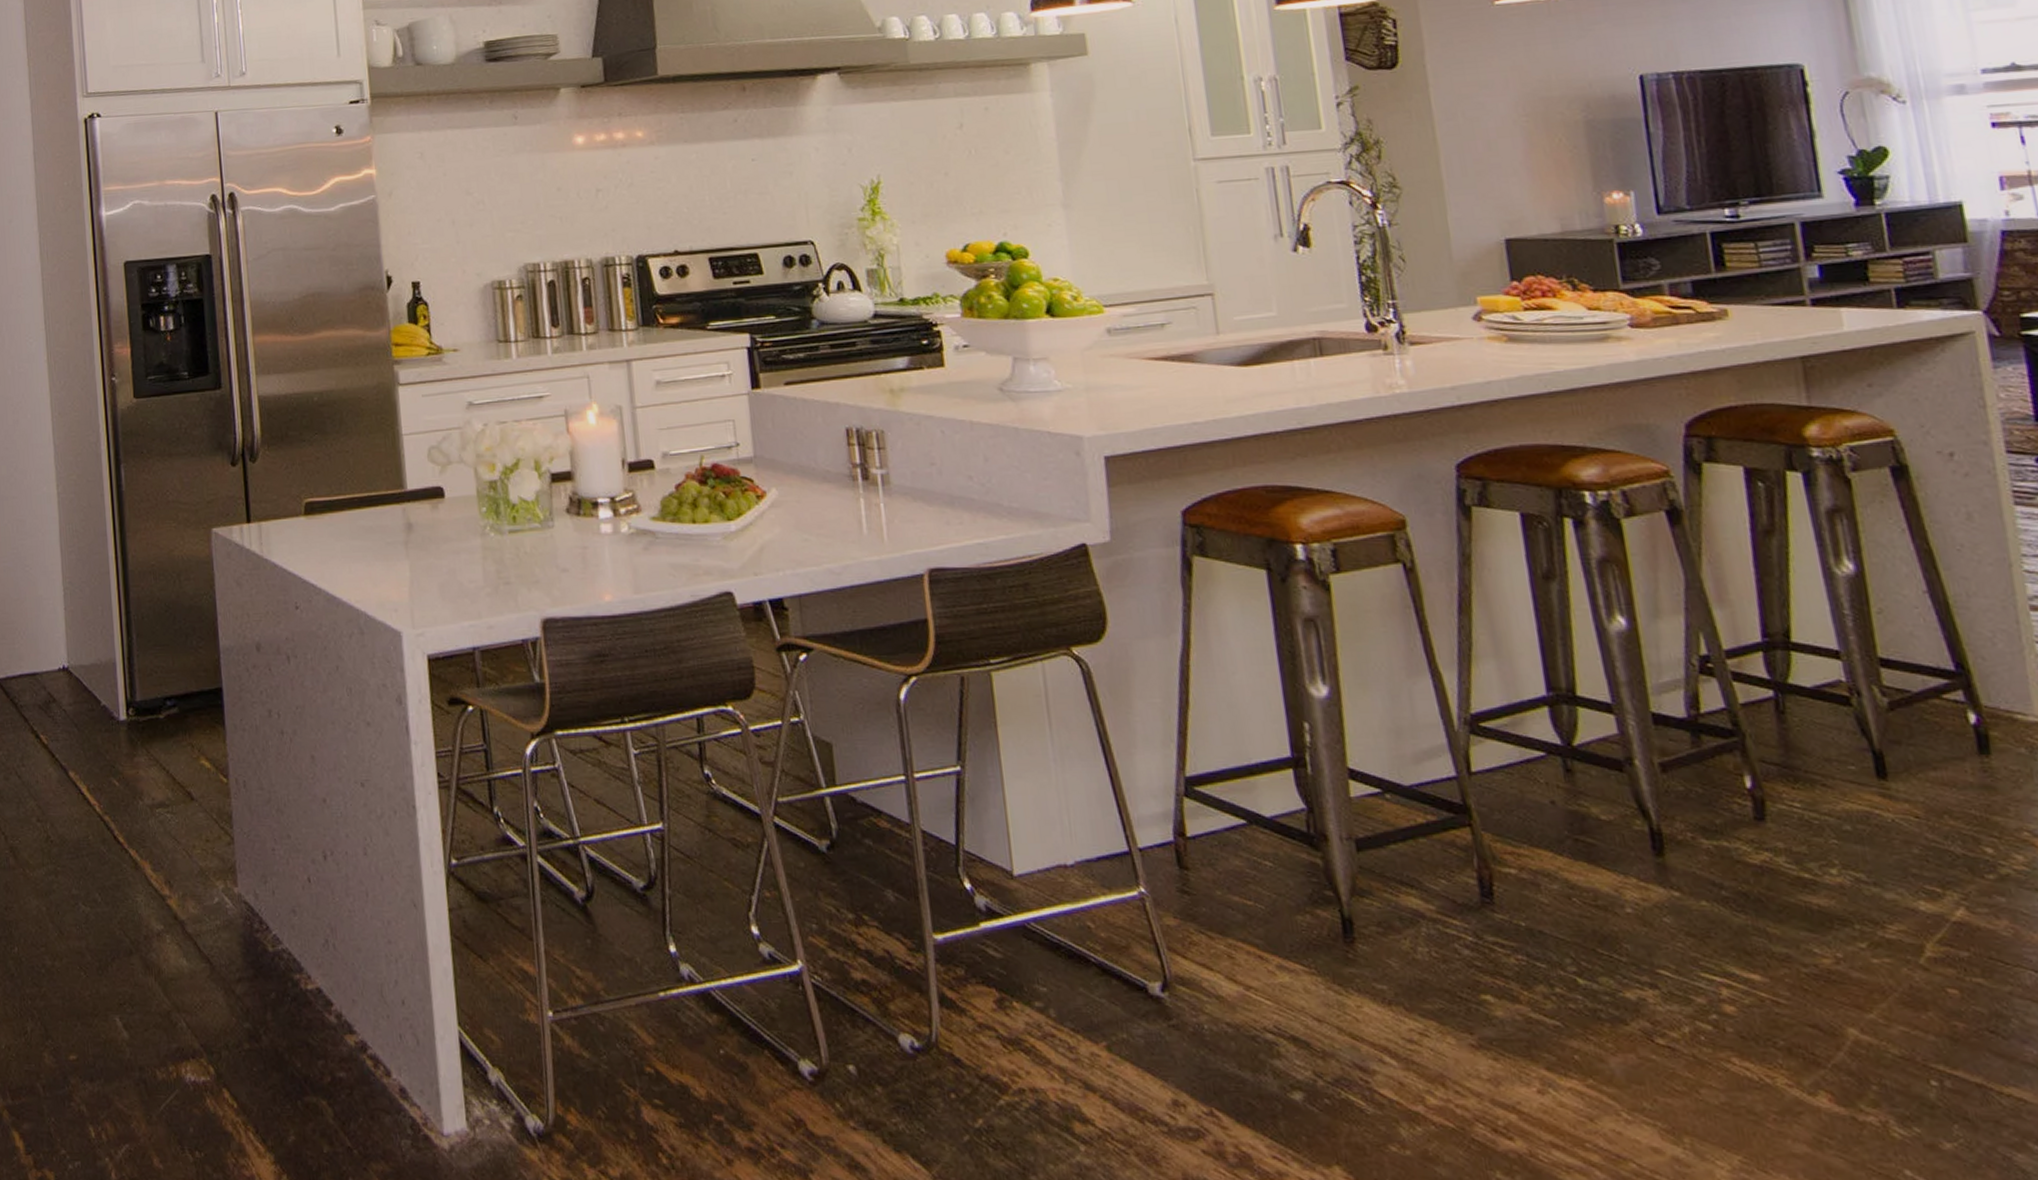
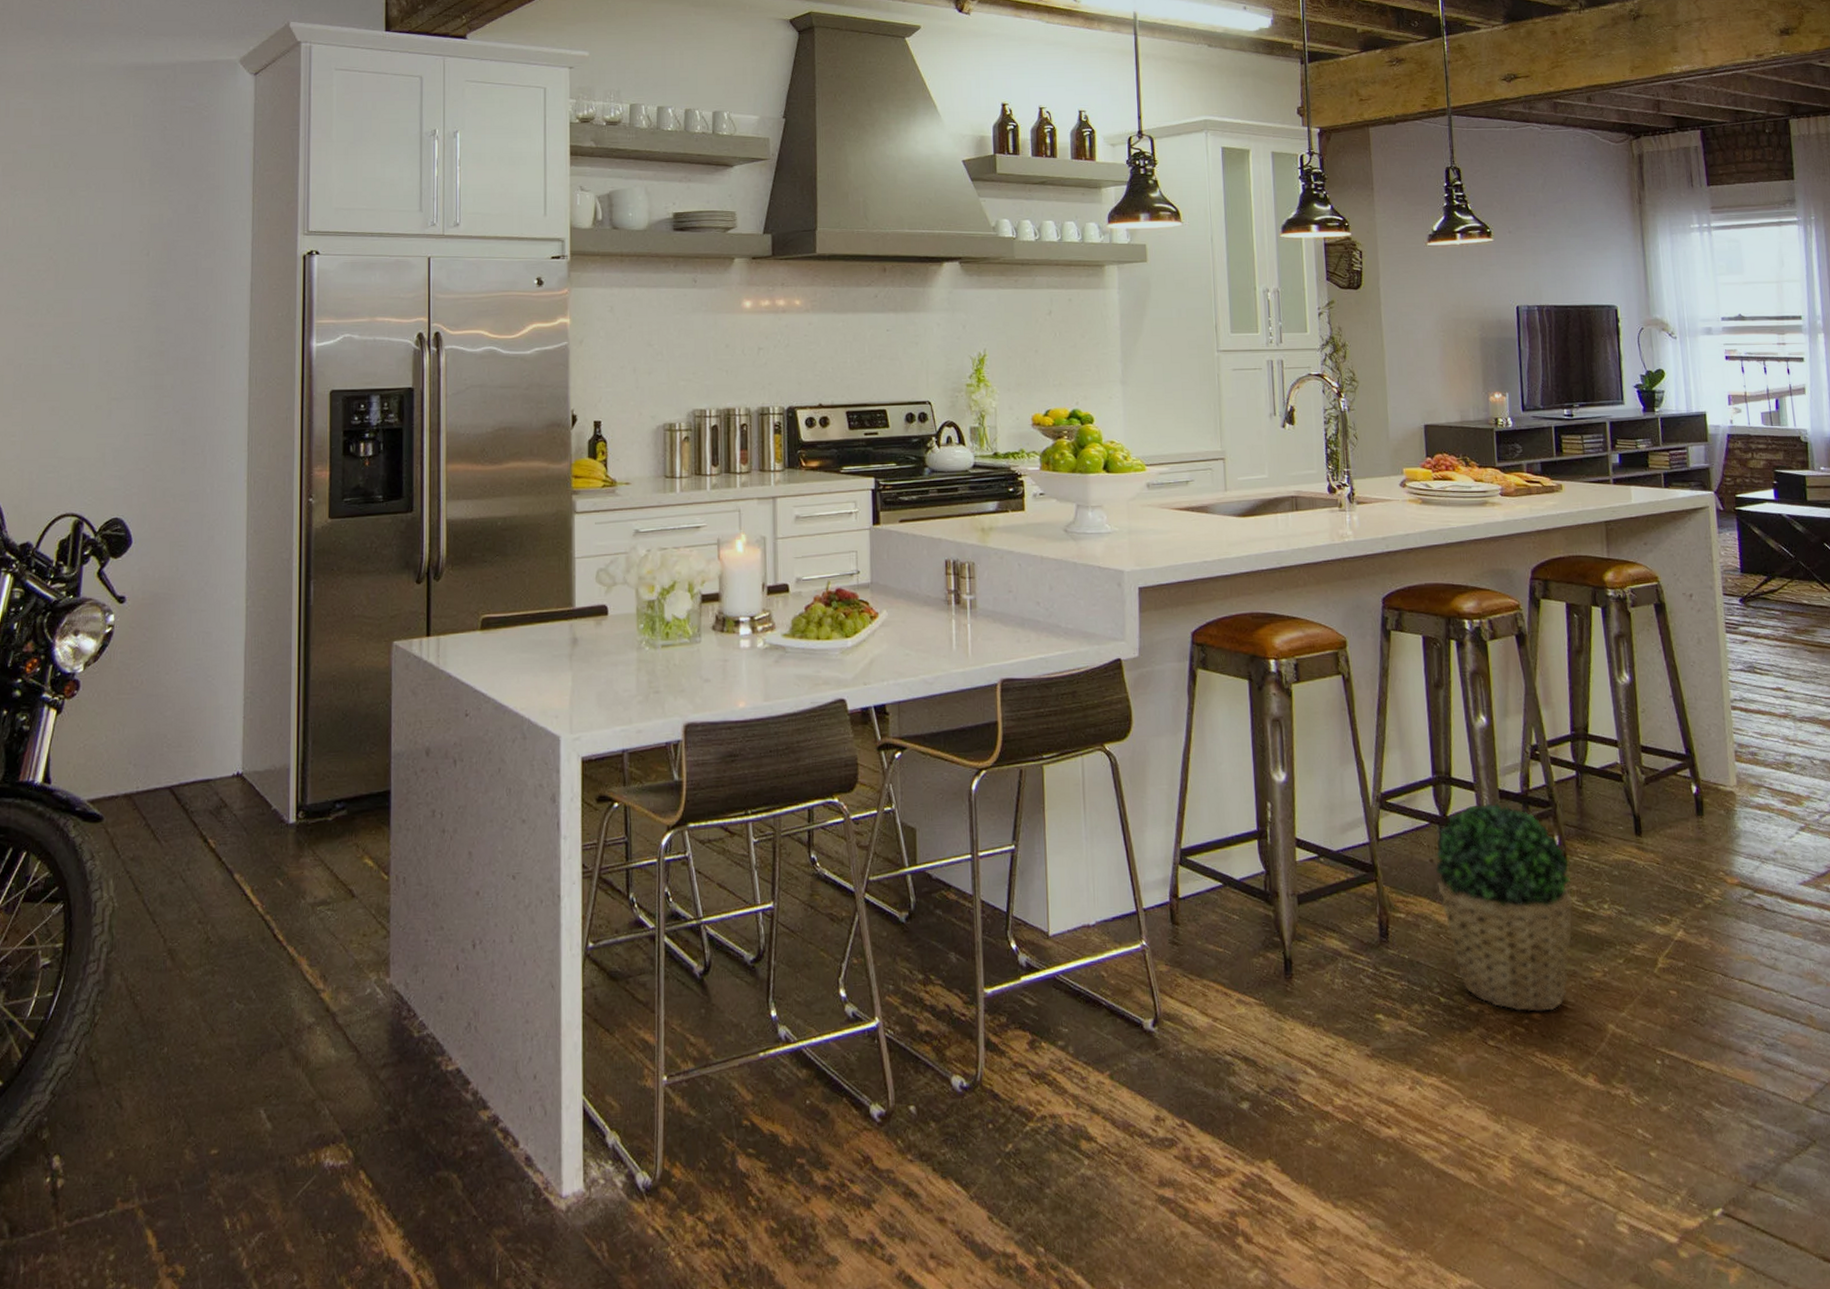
potted plant: none [1558,730,1782,1006] -> present [1435,803,1574,1012]

